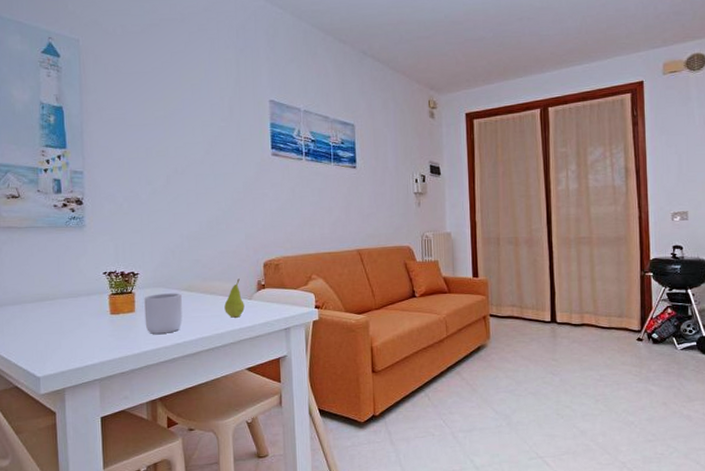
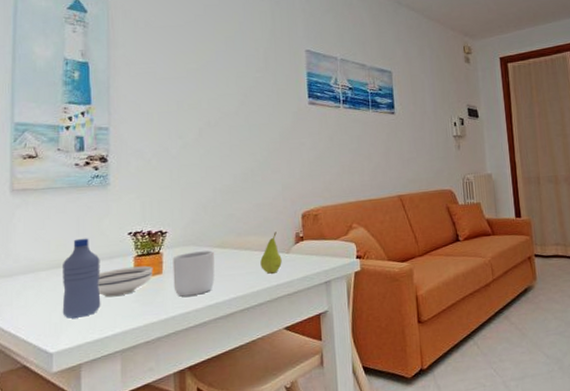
water bottle: none [45,275,81,347] -> present [62,238,101,319]
bowl: none [77,303,127,331] -> present [98,265,153,297]

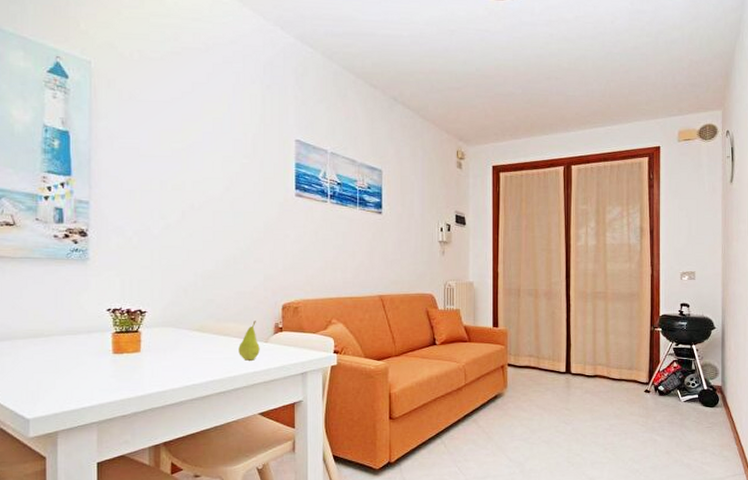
water bottle: present [62,238,101,319] -> none [39,310,78,387]
bowl: present [98,265,153,297] -> none [76,342,131,370]
mug: present [173,250,215,297] -> none [151,333,193,375]

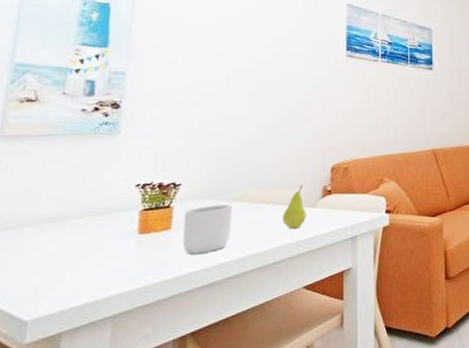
mug: none [151,333,193,375] -> present [182,204,232,255]

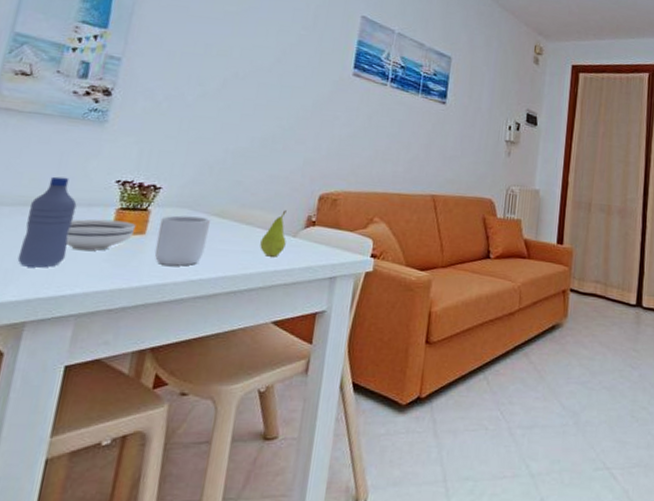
water bottle: none [45,190,99,281] -> present [17,176,77,268]
bowl: none [92,220,161,256] -> present [65,219,136,251]

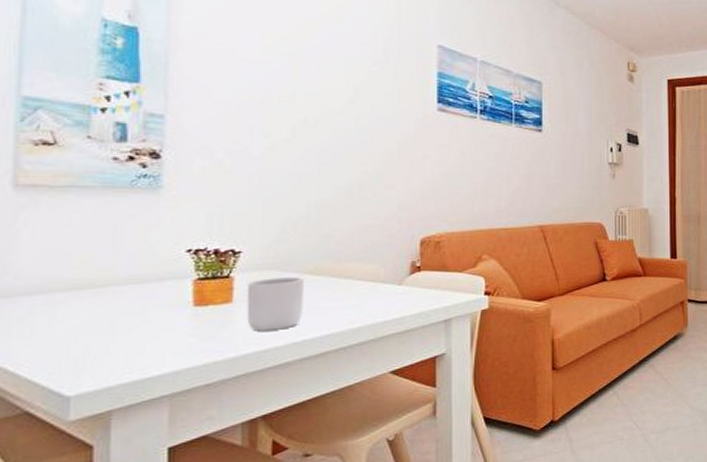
water bottle: present [17,176,77,268] -> none [86,253,145,354]
bowl: present [65,219,136,251] -> none [140,291,220,329]
fruit: present [260,210,287,257] -> none [364,259,392,308]

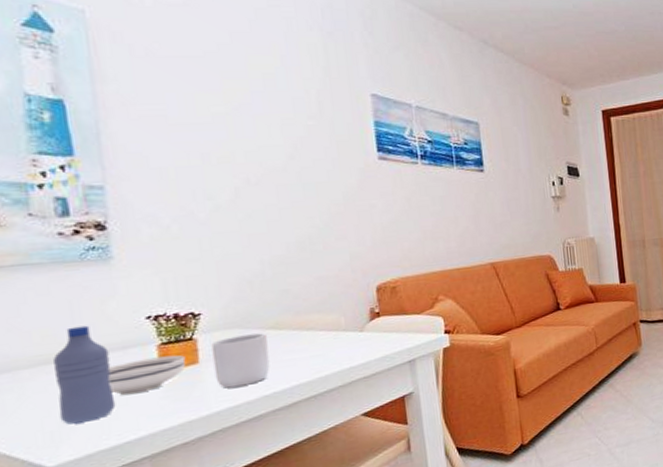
water bottle: none [86,253,145,354] -> present [52,325,116,425]
bowl: none [140,291,220,329] -> present [107,354,186,395]

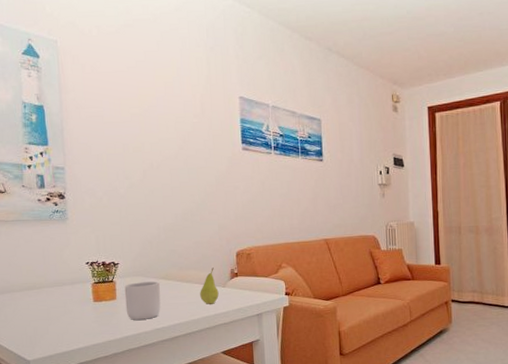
water bottle: present [52,325,116,425] -> none [32,265,67,333]
bowl: present [107,354,186,395] -> none [62,292,109,317]
fruit: none [327,308,355,356] -> present [200,267,219,304]

